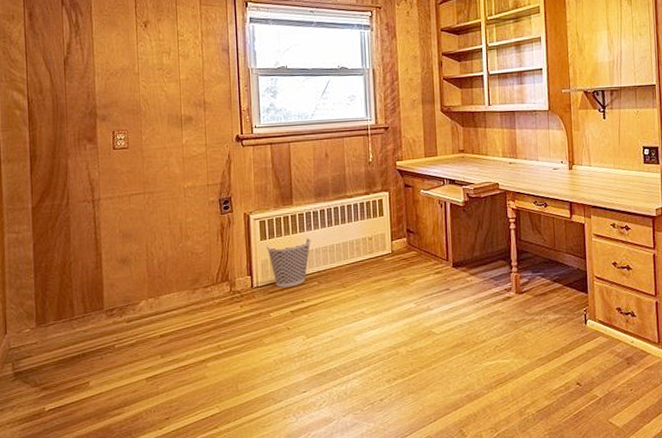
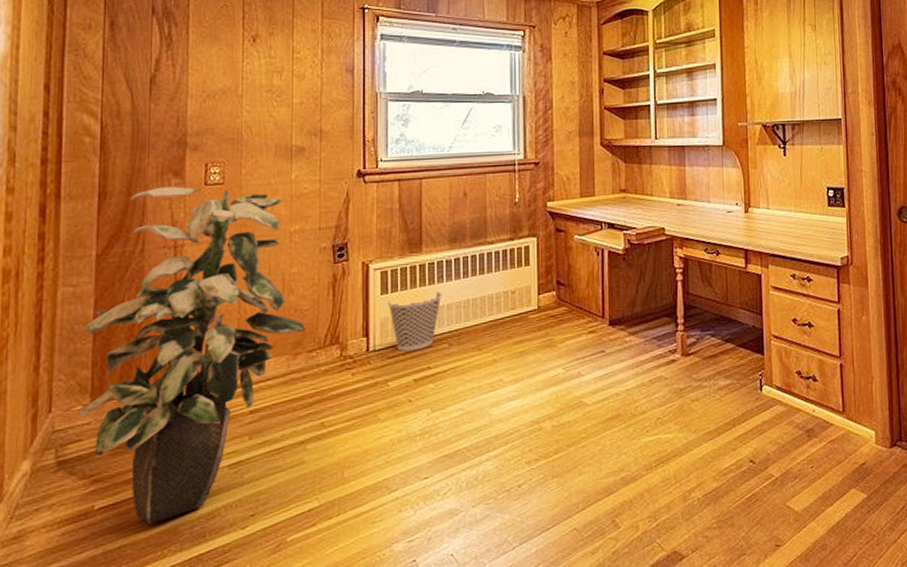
indoor plant: none [27,150,201,424] -> present [78,186,306,525]

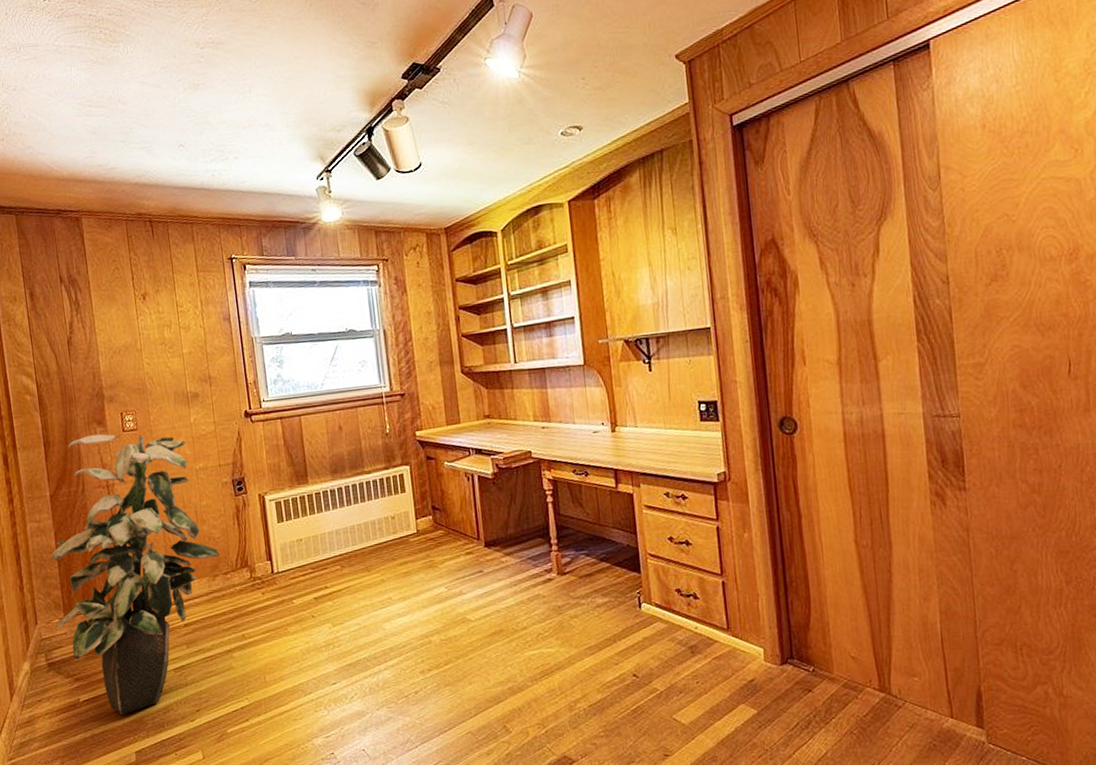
wastebasket: present [388,291,442,351] -> none [284,519,331,573]

